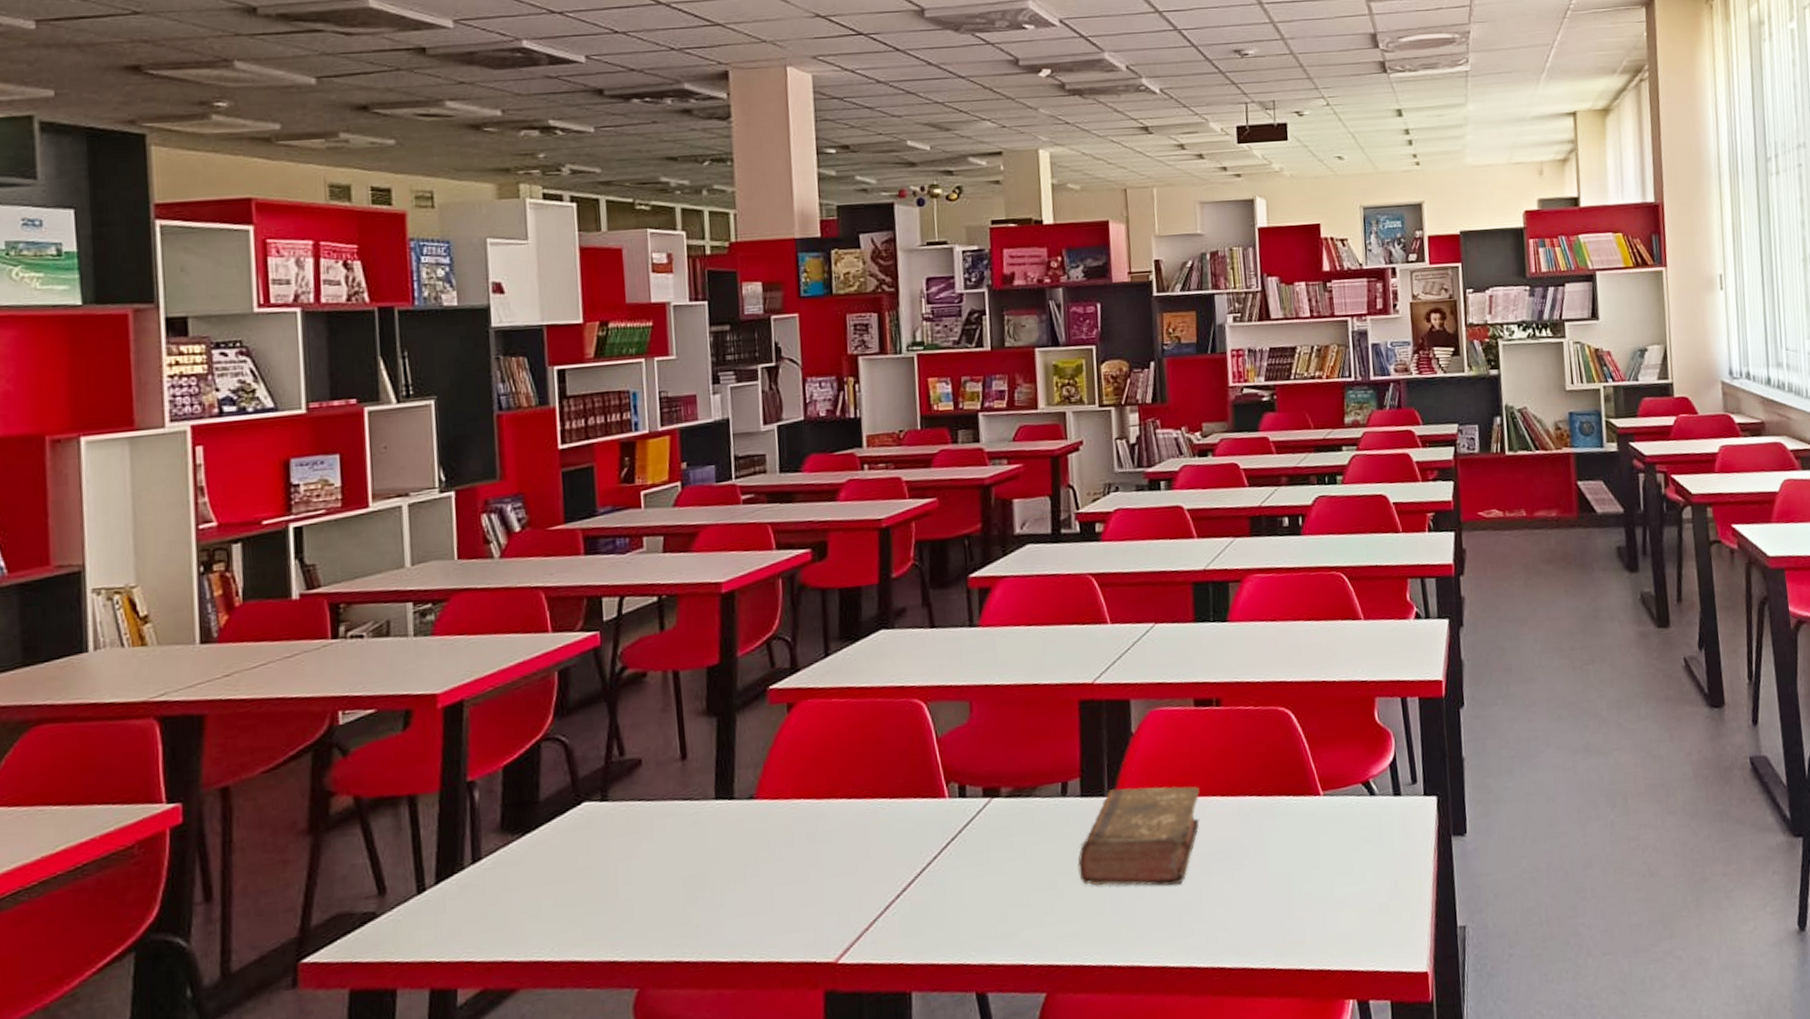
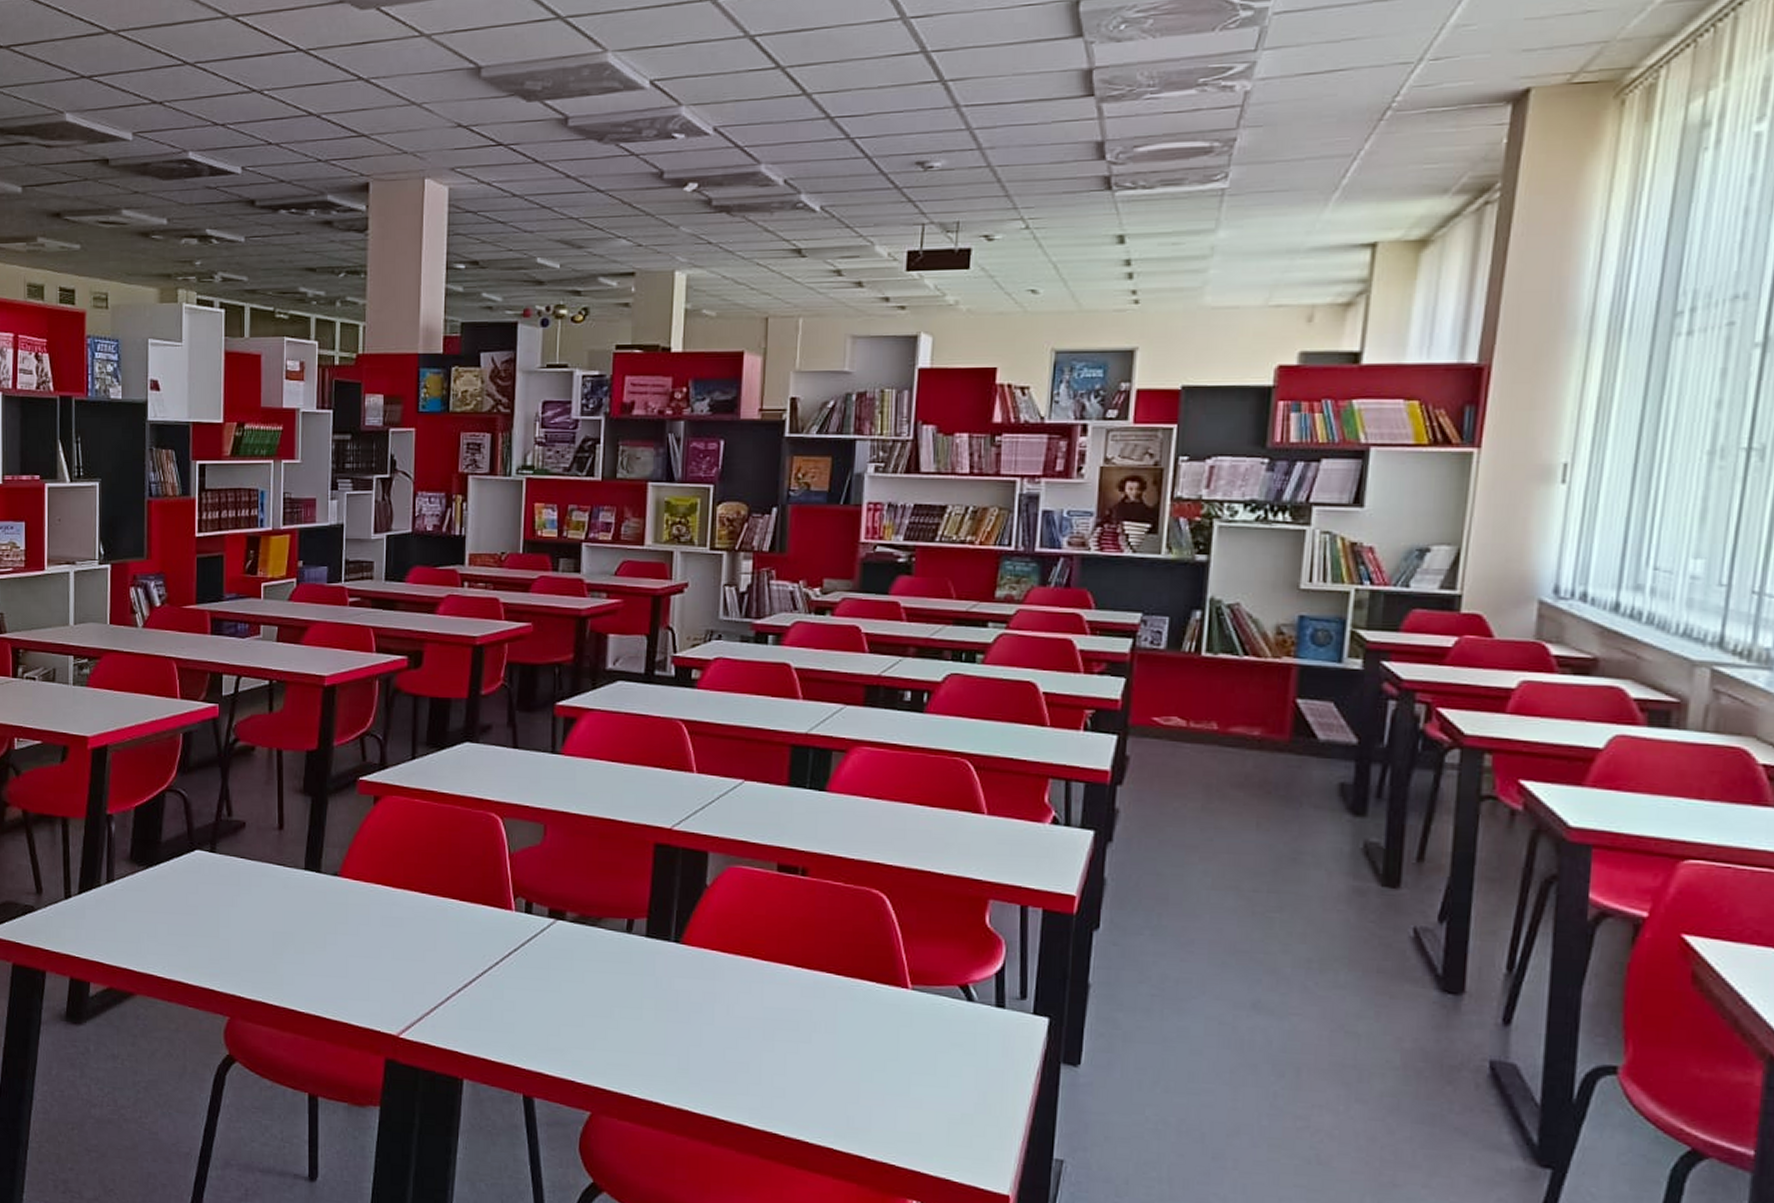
book: present [1078,786,1200,887] -> none [635,936,772,1043]

